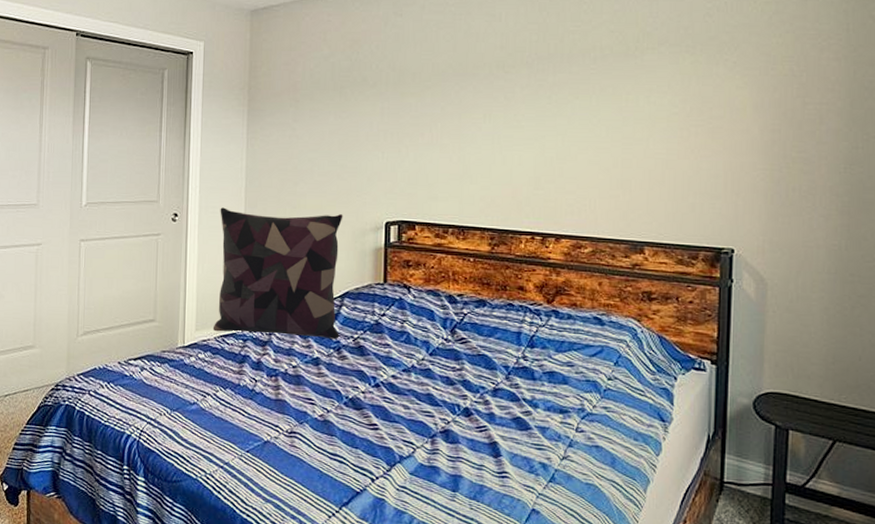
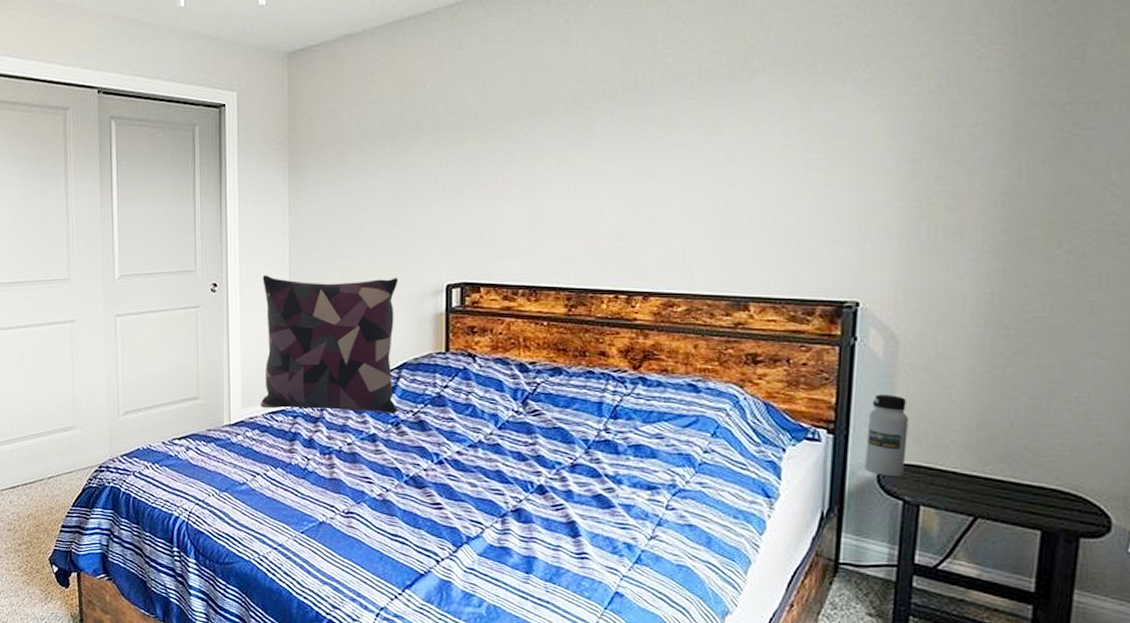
water bottle: none [743,330,777,405] -> present [865,395,909,478]

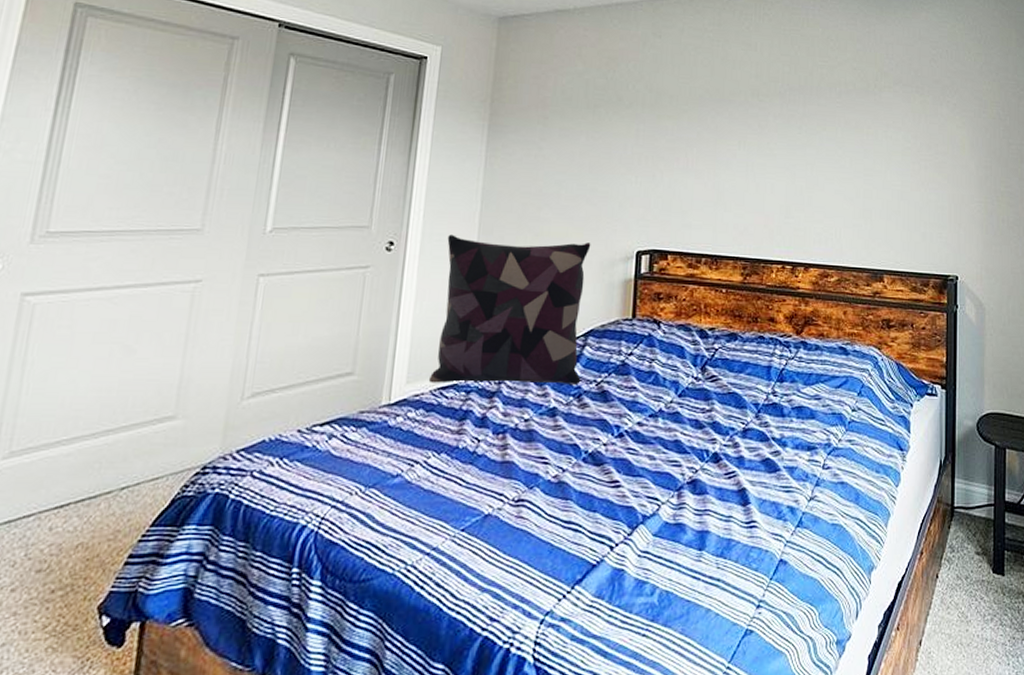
water bottle: present [865,395,909,478] -> none [968,354,995,425]

